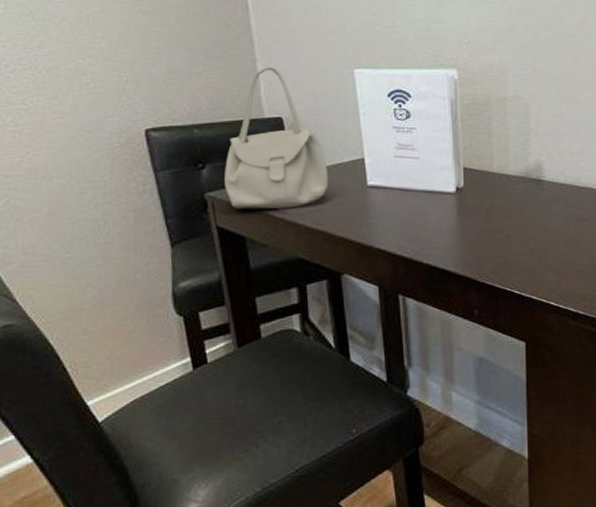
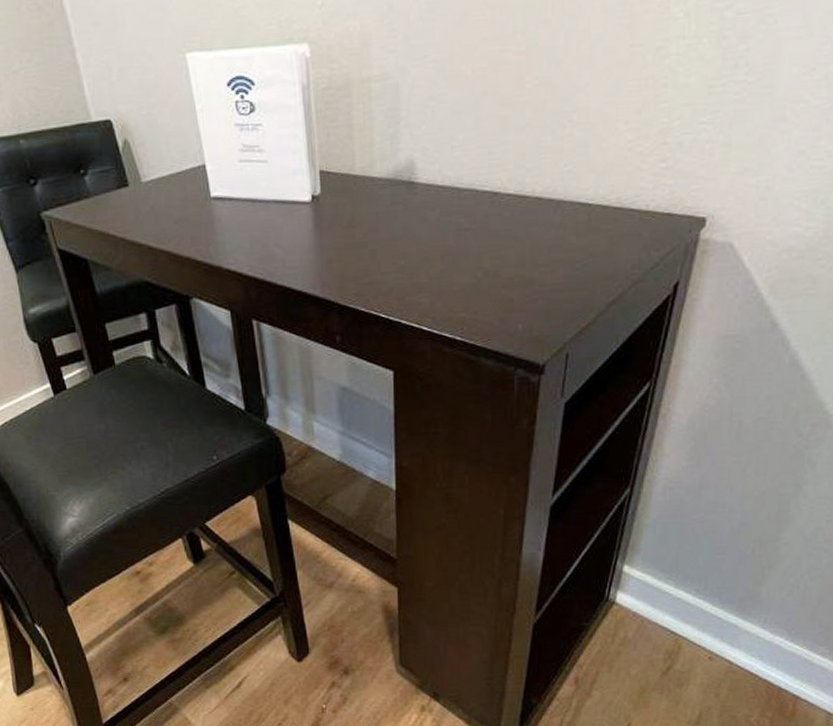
handbag: present [224,66,329,209] -> none [57,57,169,229]

